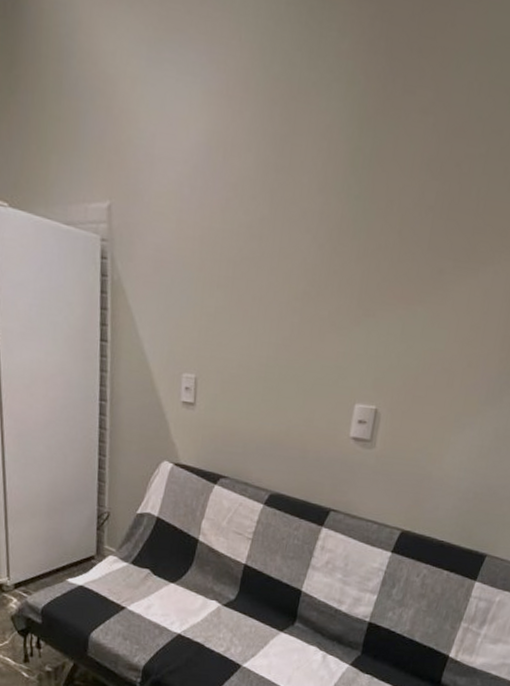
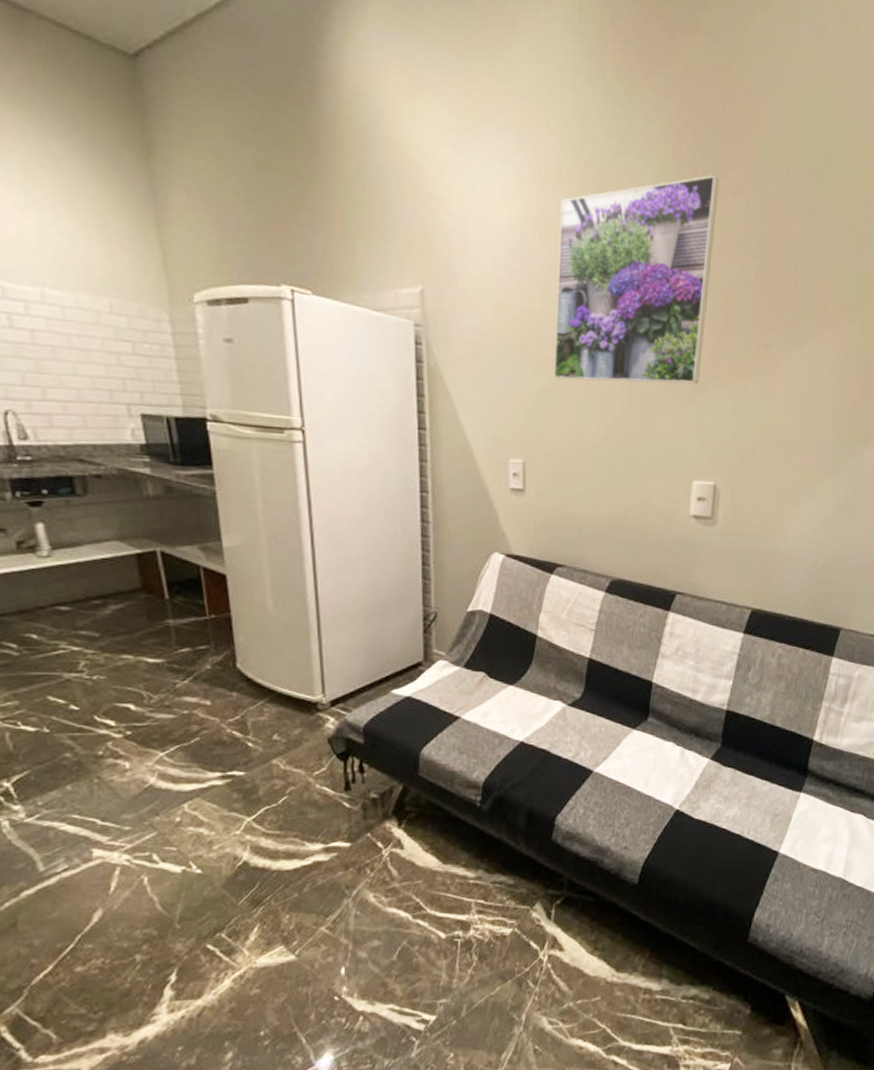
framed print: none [229,91,409,309] -> present [554,174,720,384]

